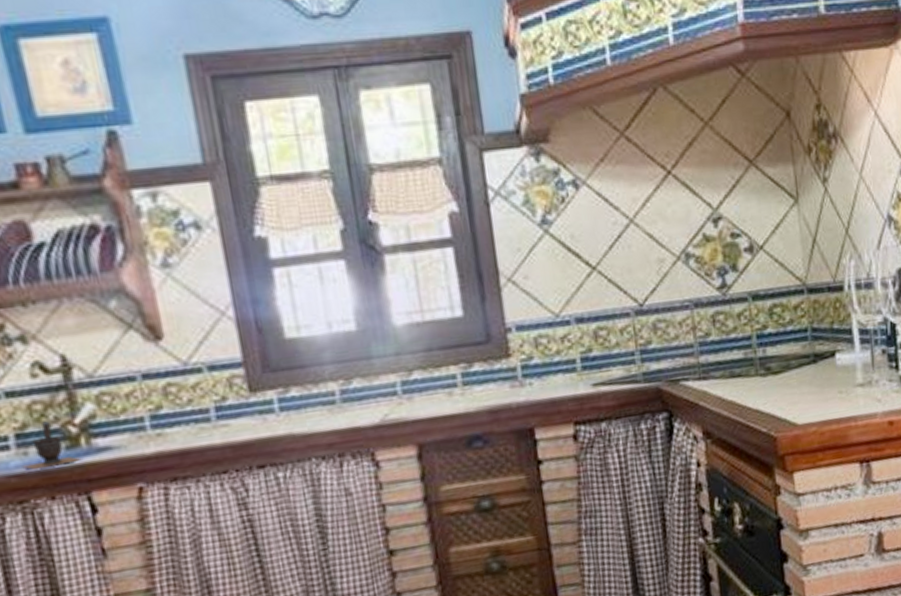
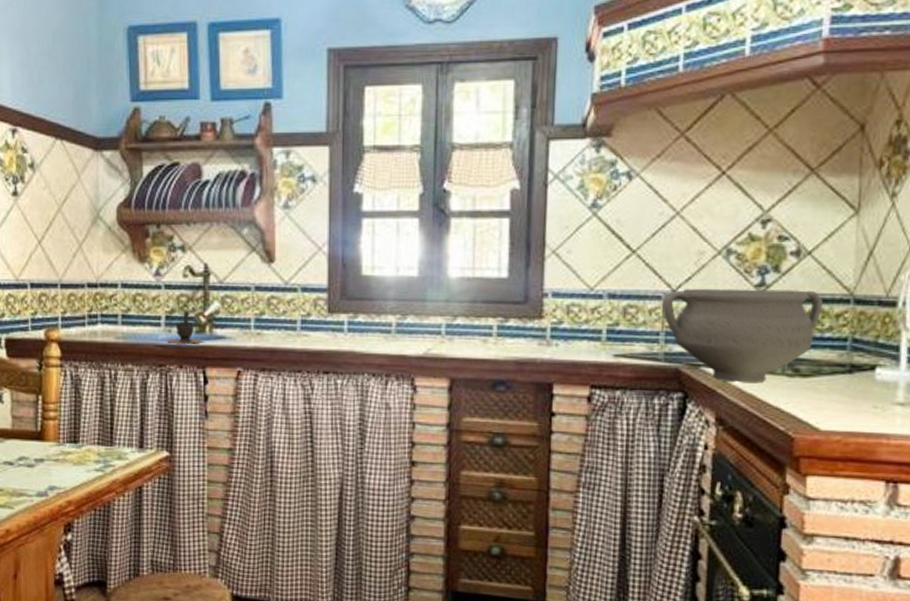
ceramic pot: none [631,285,782,393] -> present [661,288,824,384]

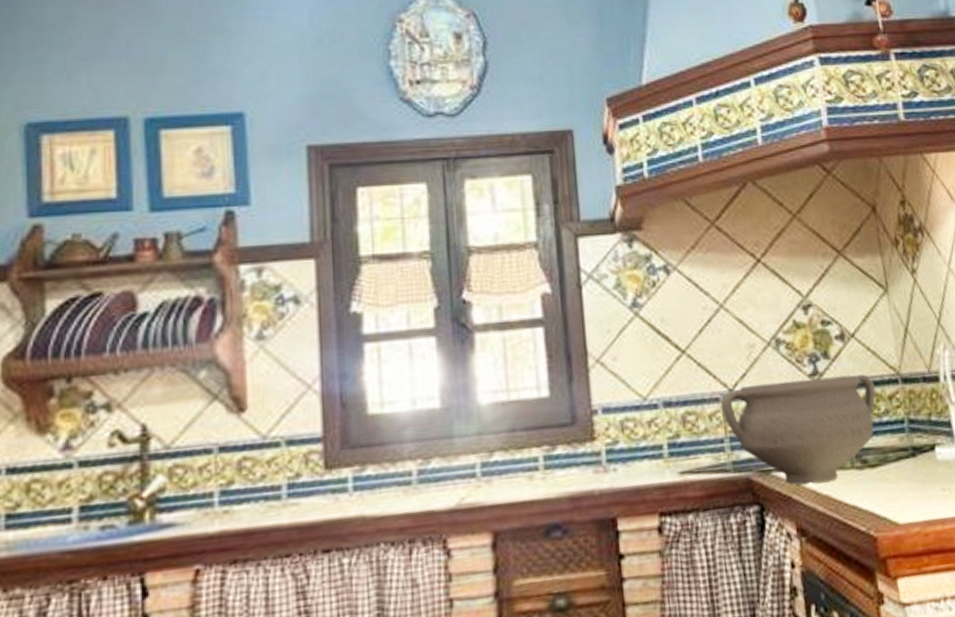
mortar and pestle: present [166,310,206,345] -> none [80,493,145,547]

